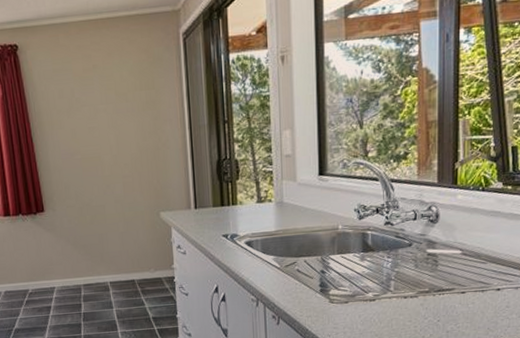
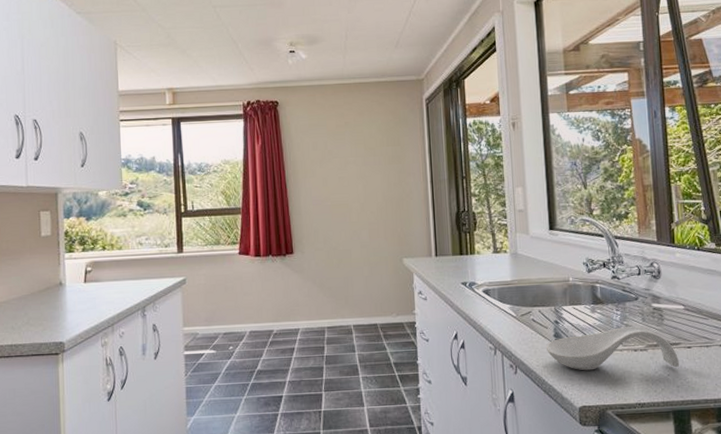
spoon rest: none [310,273,452,319] -> present [545,326,680,371]

